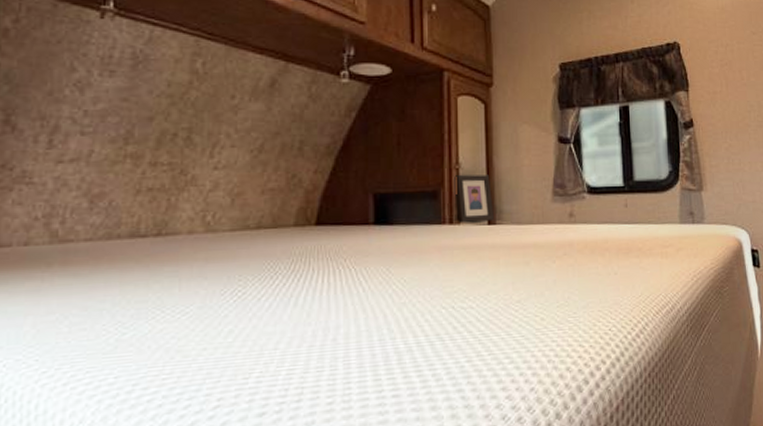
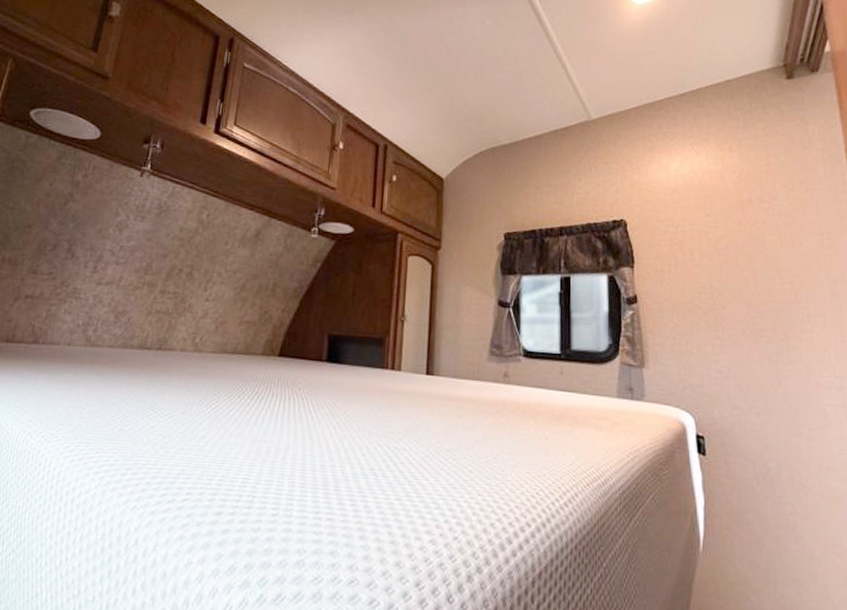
picture frame: present [454,175,494,224] -> none [399,326,433,371]

